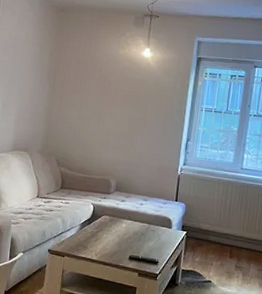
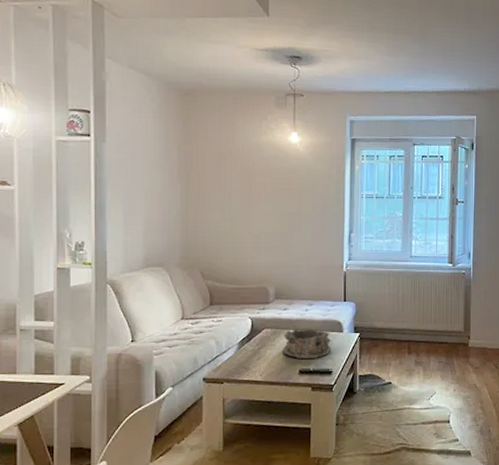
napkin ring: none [116,218,160,248] -> present [282,328,332,360]

